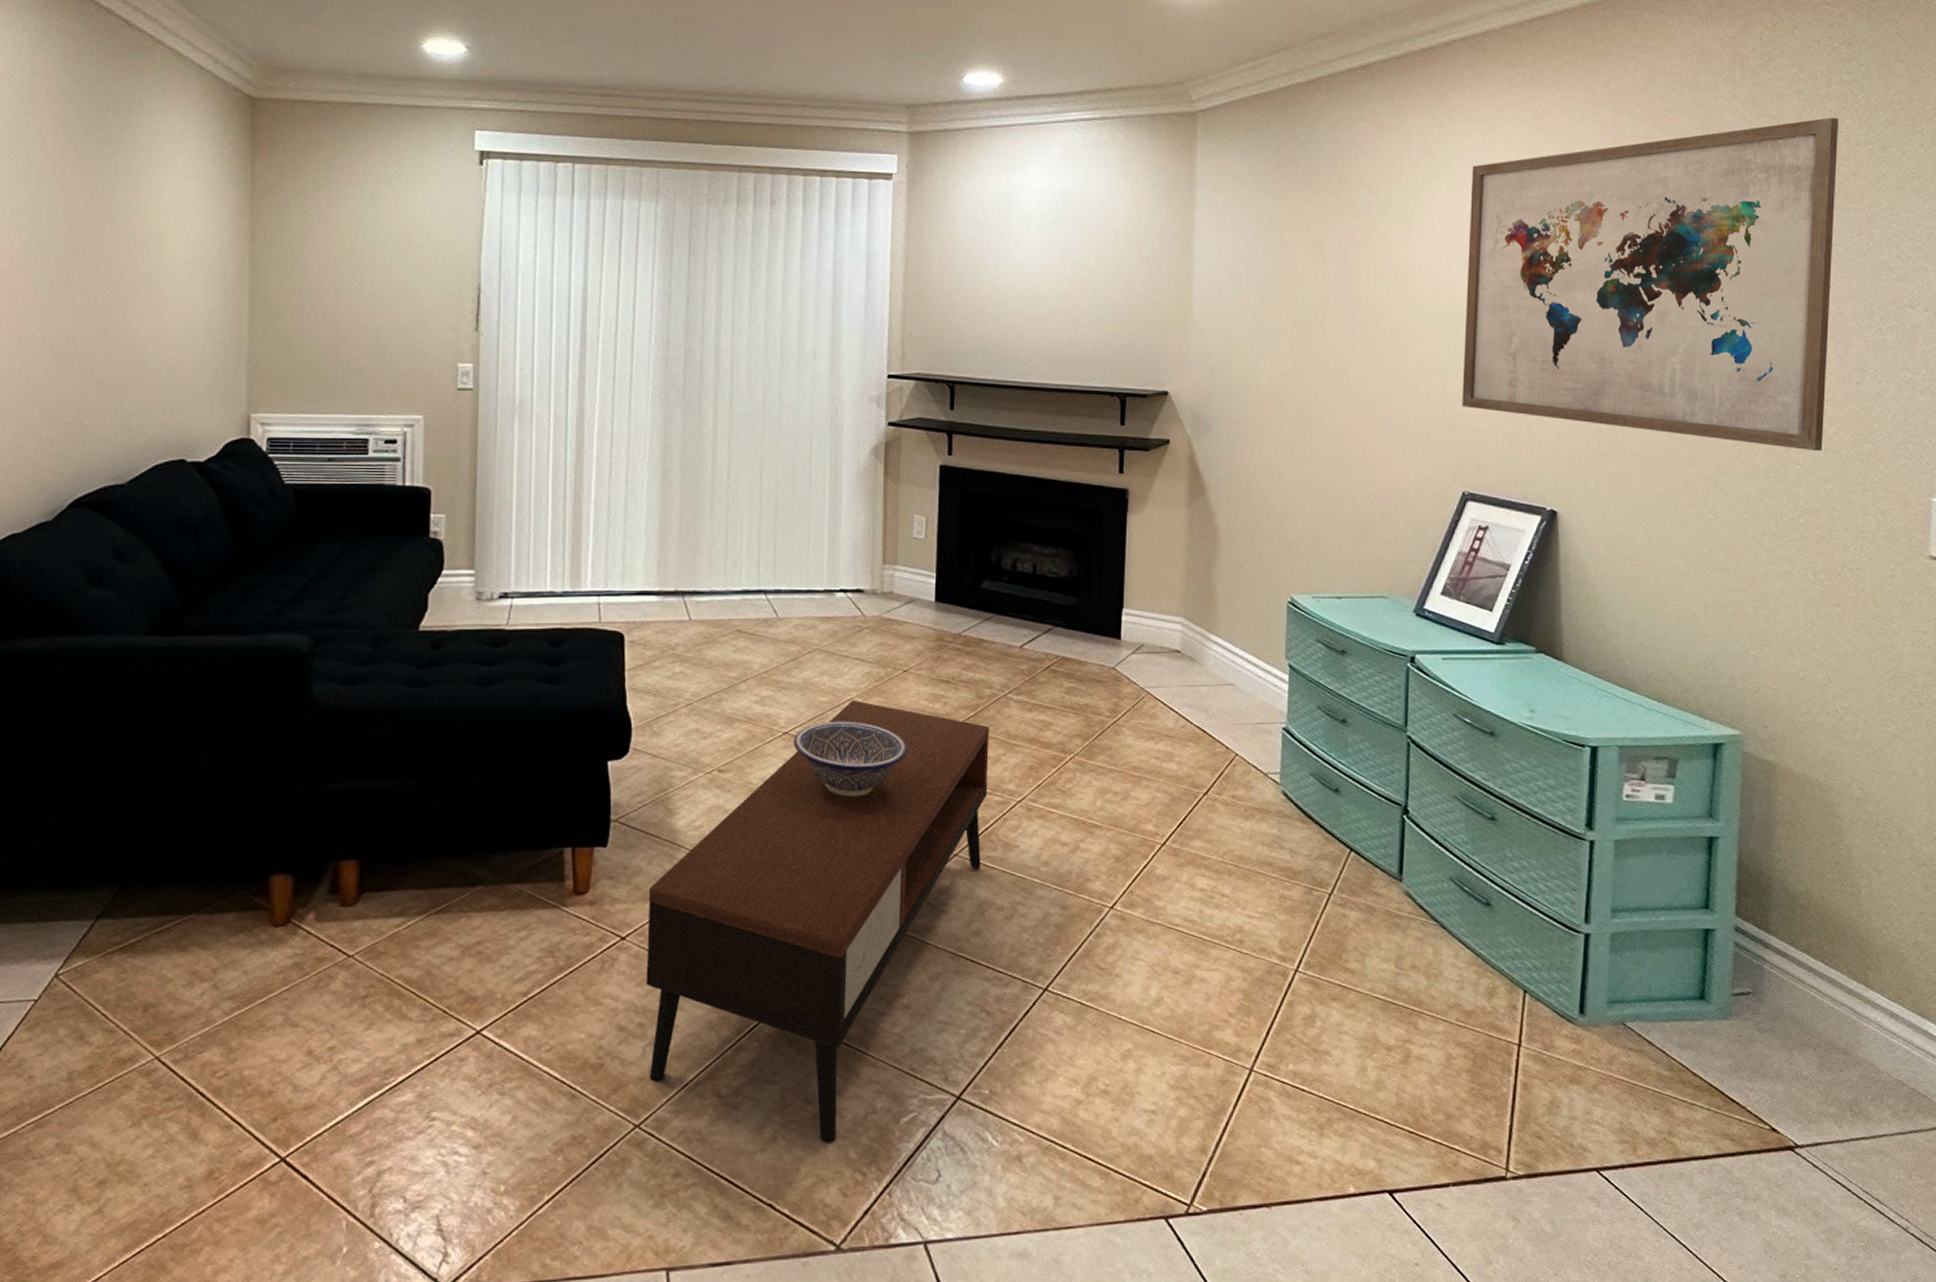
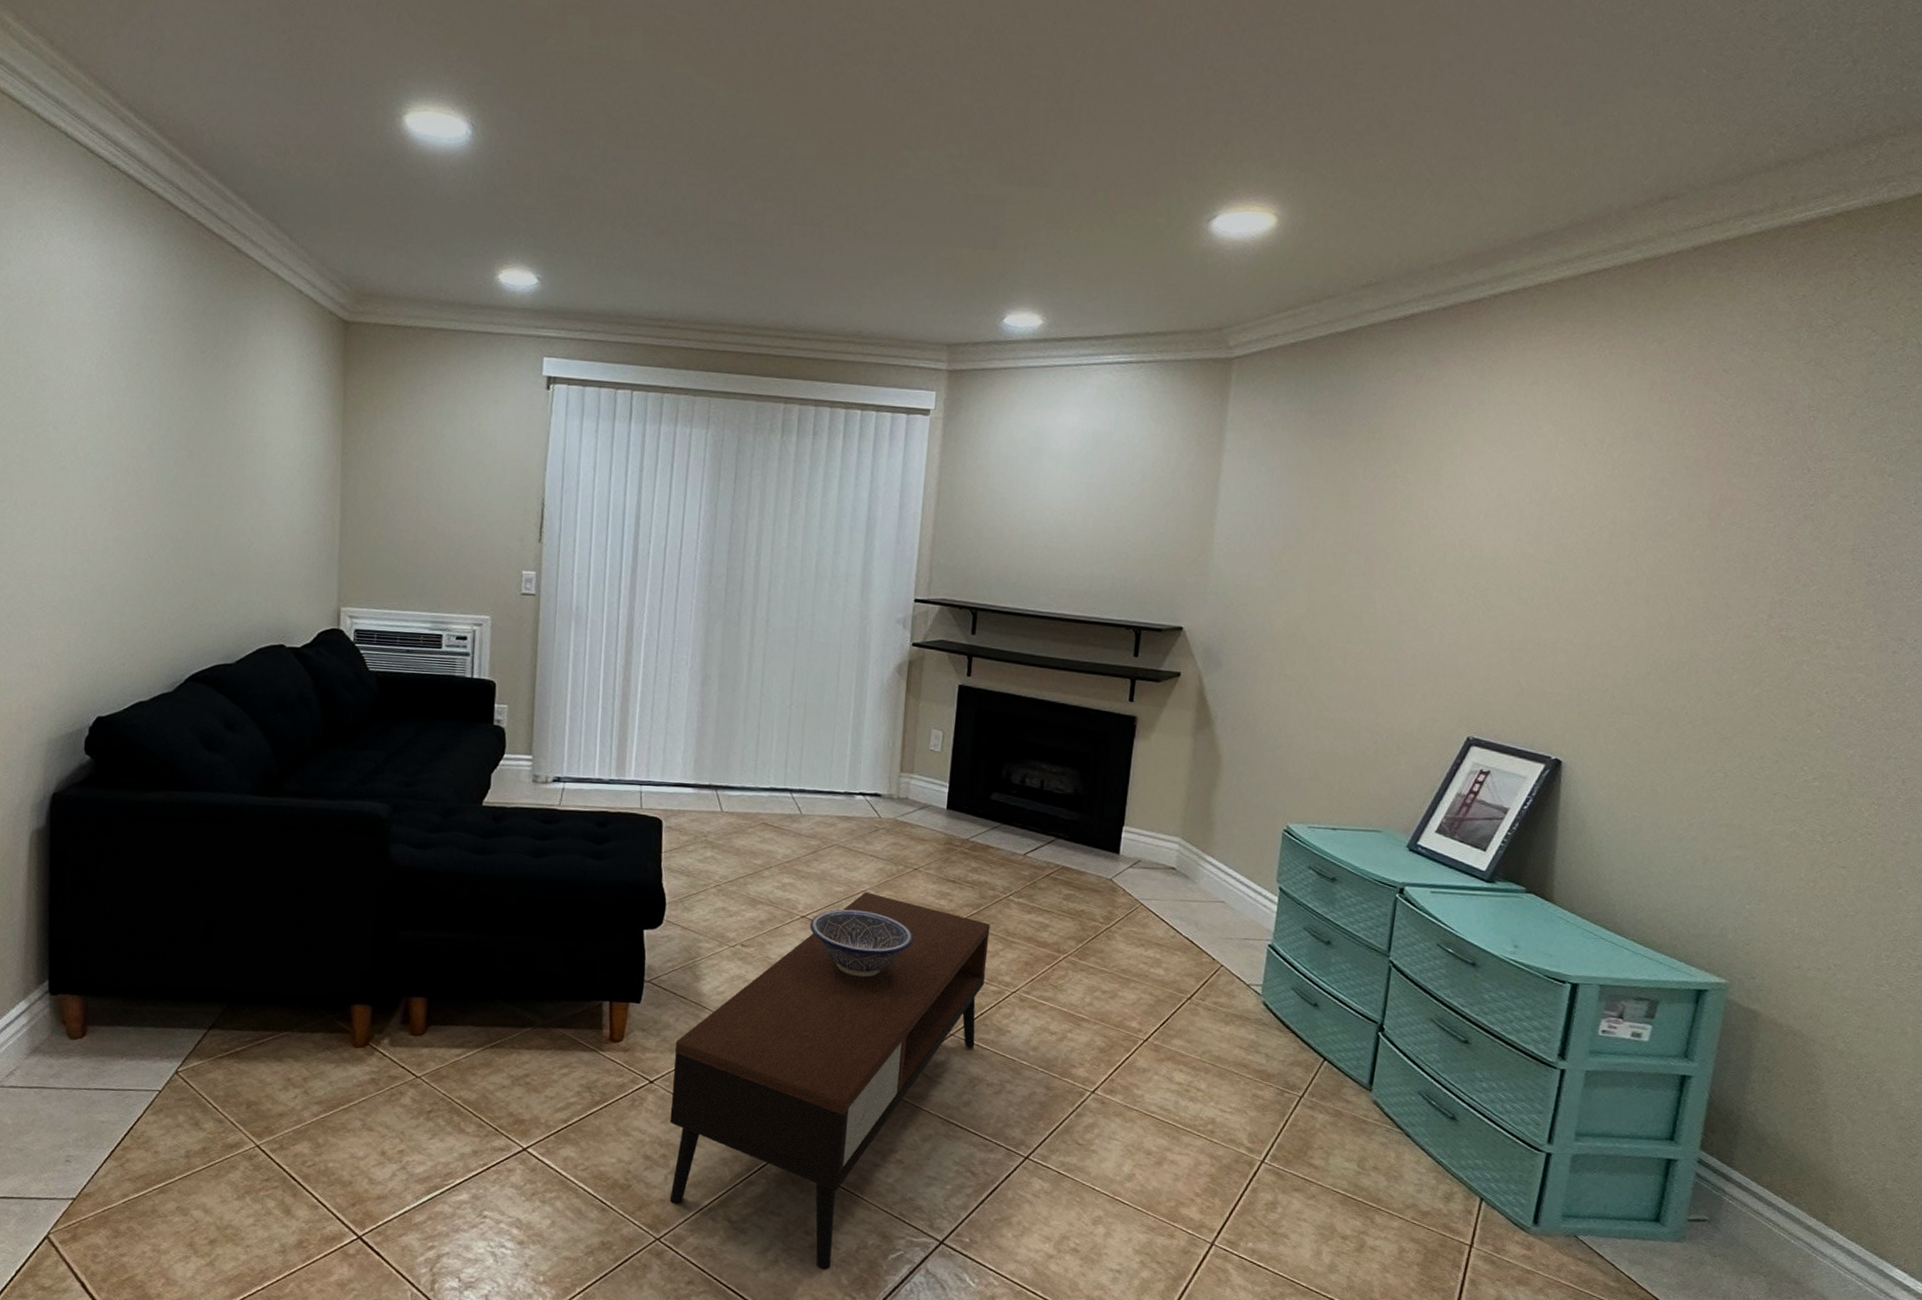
wall art: present [1462,118,1839,452] -> none [1475,382,1910,718]

